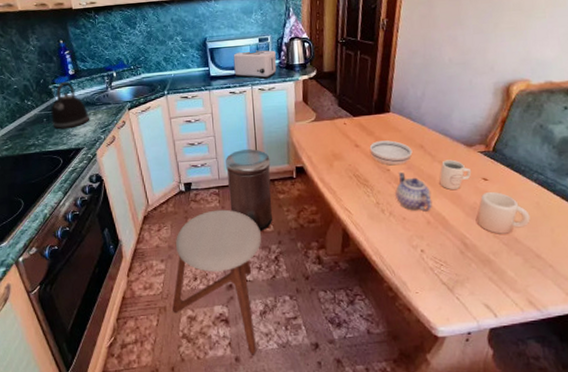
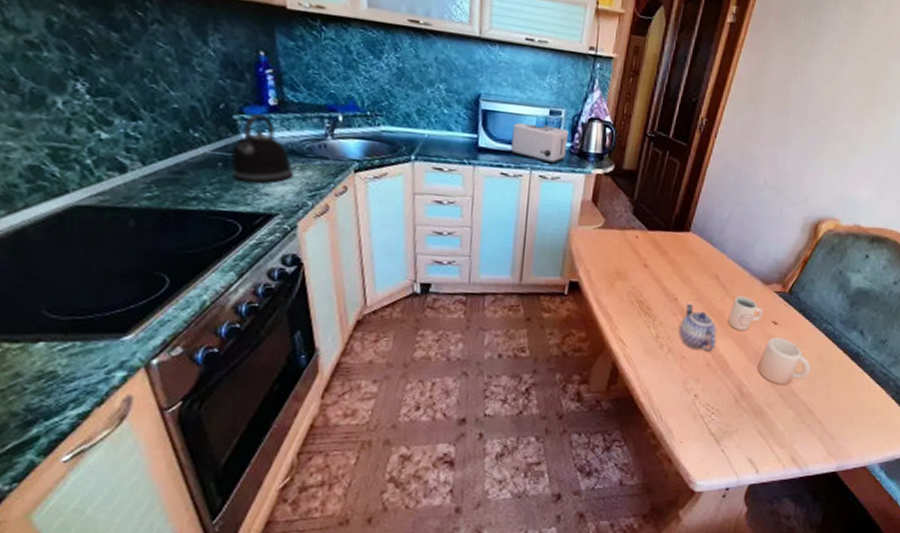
stool: present [172,209,262,354] -> none [380,322,514,504]
pedal bin: present [226,149,272,231] -> none [478,250,539,356]
bowl: present [369,140,413,166] -> none [659,263,706,295]

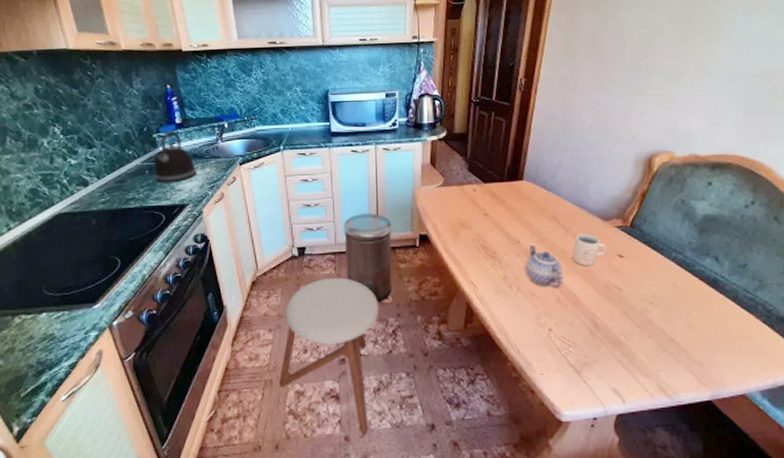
stool: none [380,322,514,504] -> present [279,277,380,433]
pedal bin: none [478,250,539,356] -> present [344,213,392,303]
toaster: present [511,121,568,164] -> none [357,105,404,138]
mug: present [757,336,811,385] -> none [608,269,666,315]

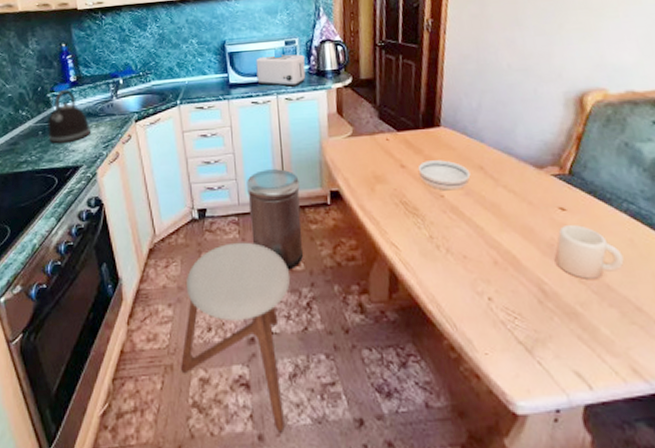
toaster: none [357,105,404,138] -> present [256,54,306,87]
bowl: none [499,210,545,238] -> present [418,160,471,191]
teapot: present [525,244,563,288] -> none [452,198,499,249]
mug: present [572,233,607,267] -> none [504,184,545,223]
mug: none [608,269,666,315] -> present [554,224,625,279]

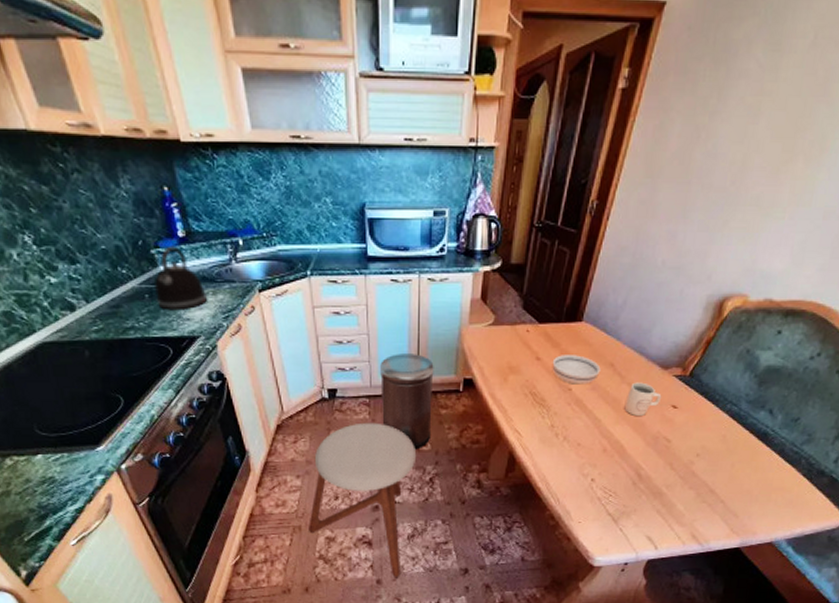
toaster: present [256,54,306,87] -> none [399,225,453,266]
mug: none [504,184,545,223] -> present [624,382,662,417]
mug: present [554,224,625,279] -> none [655,420,713,467]

